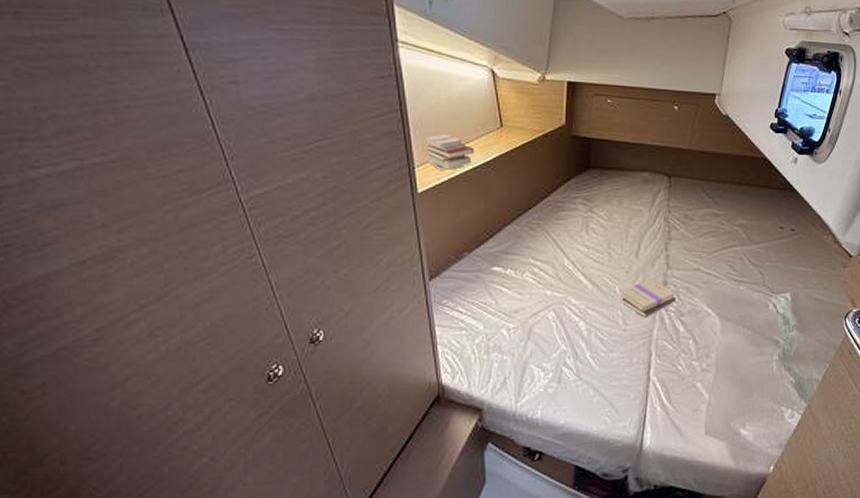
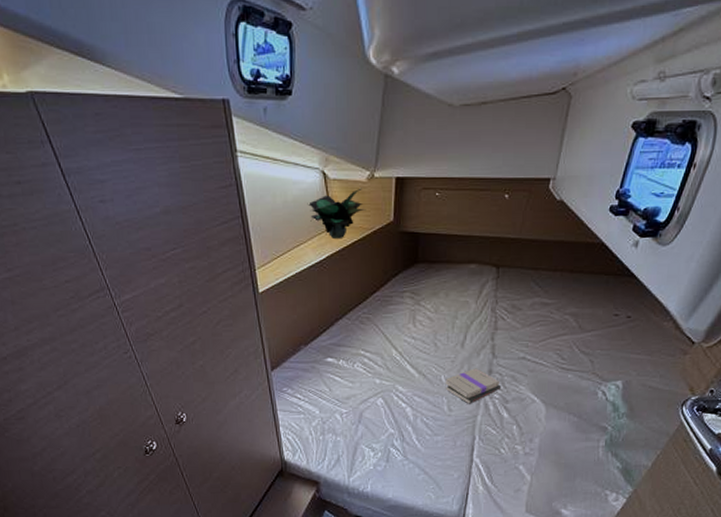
books: present [426,133,475,171] -> none [264,236,309,272]
decorative plant: none [474,89,537,140] -> present [307,187,366,240]

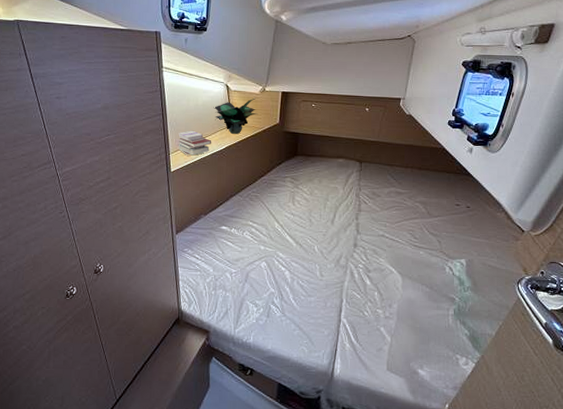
books: none [264,236,309,272] -> present [178,130,212,156]
books: present [445,368,502,404] -> none [318,241,365,271]

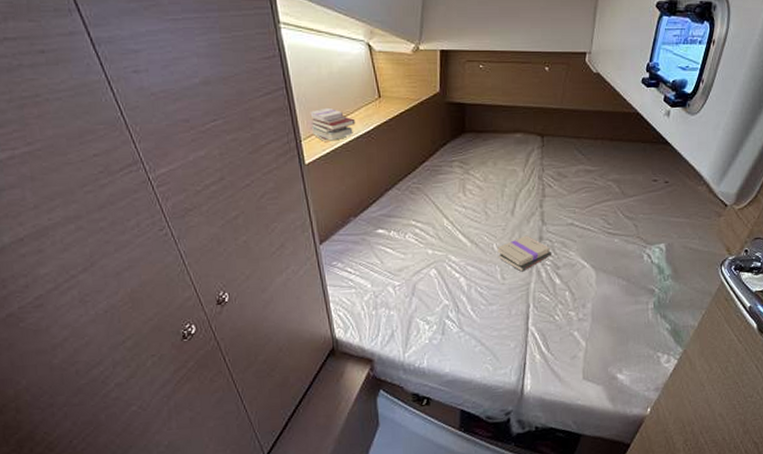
decorative plant: present [213,98,258,135] -> none [353,59,413,110]
books: none [318,241,365,271] -> present [497,235,552,272]

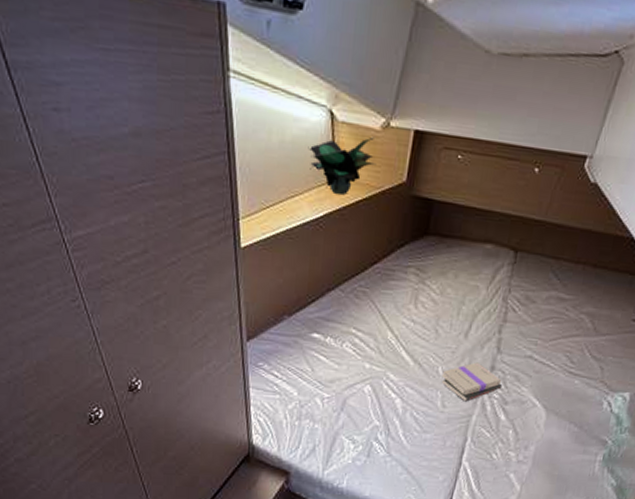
books: present [310,107,356,143] -> none [252,183,304,225]
decorative plant: none [353,59,413,110] -> present [308,136,377,196]

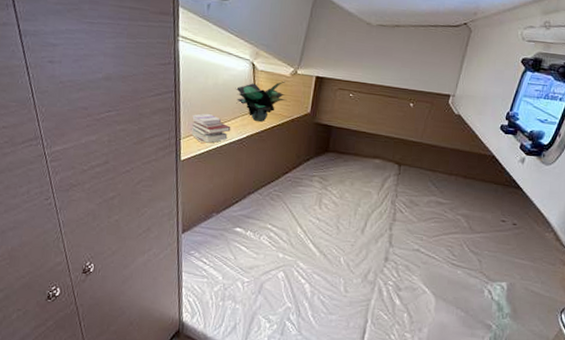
books: none [252,183,304,225] -> present [191,113,231,144]
books: present [442,362,503,402] -> none [343,254,396,288]

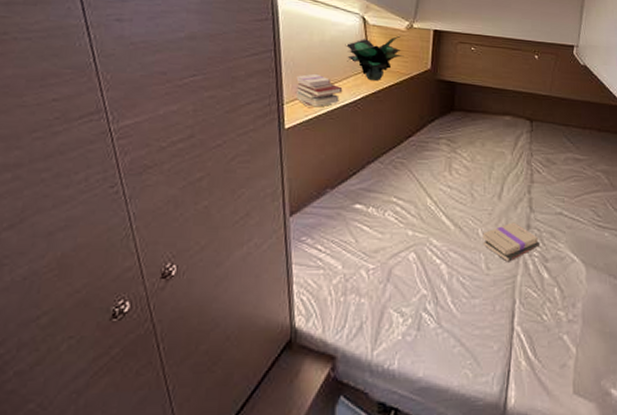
books: none [343,254,396,288] -> present [482,222,540,262]

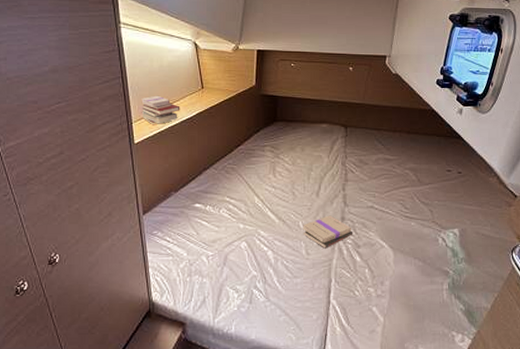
decorative plant: present [345,35,404,82] -> none [180,57,232,99]

